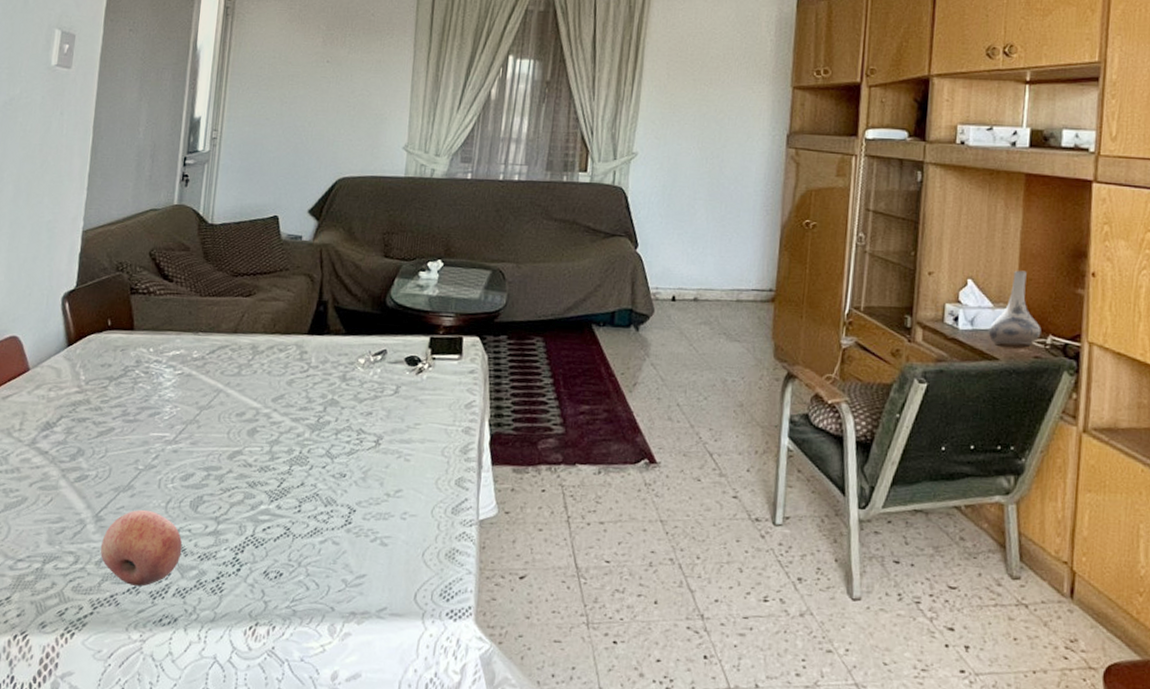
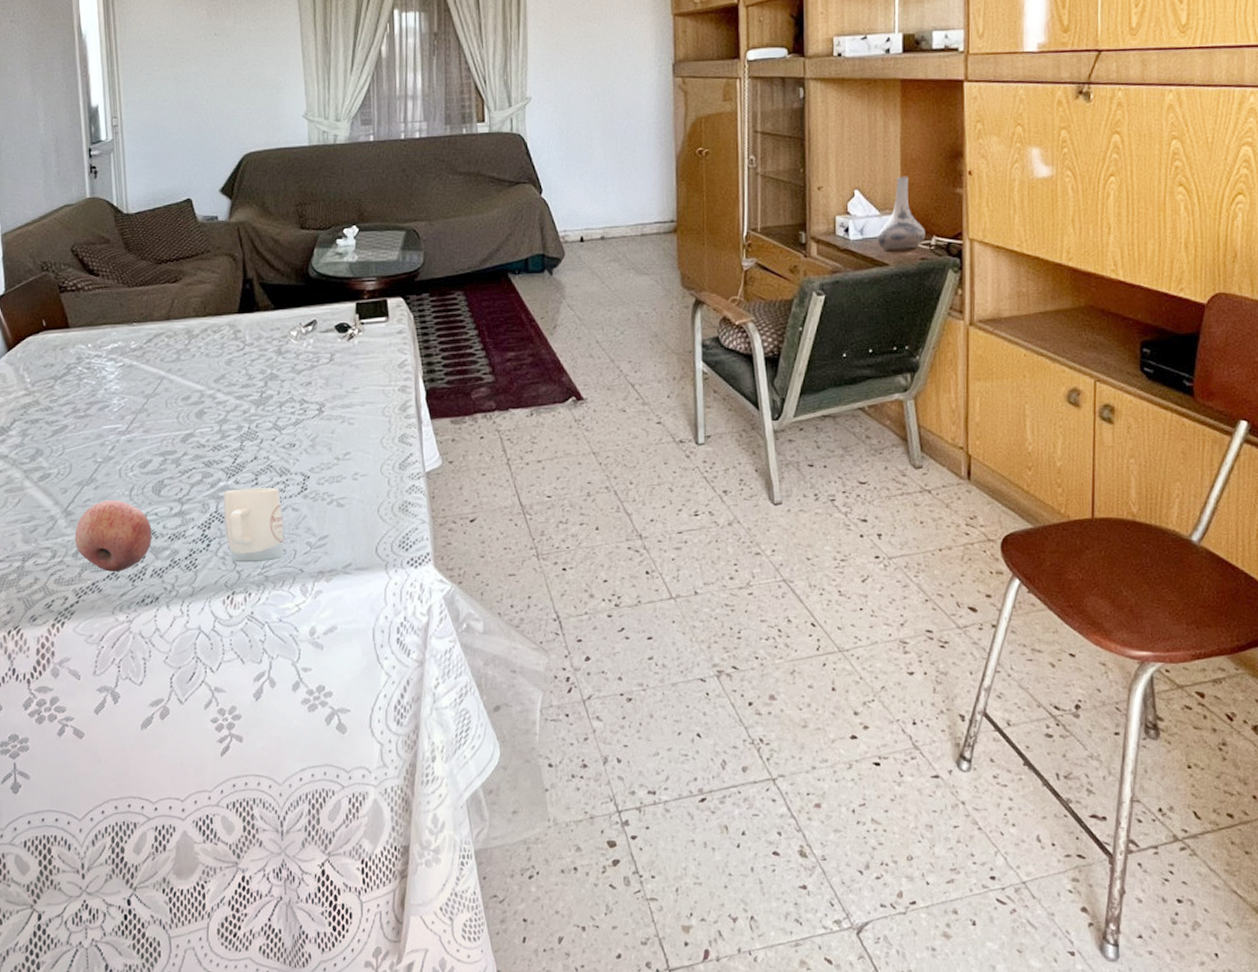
mug: none [258,514,323,595] -> present [223,488,285,563]

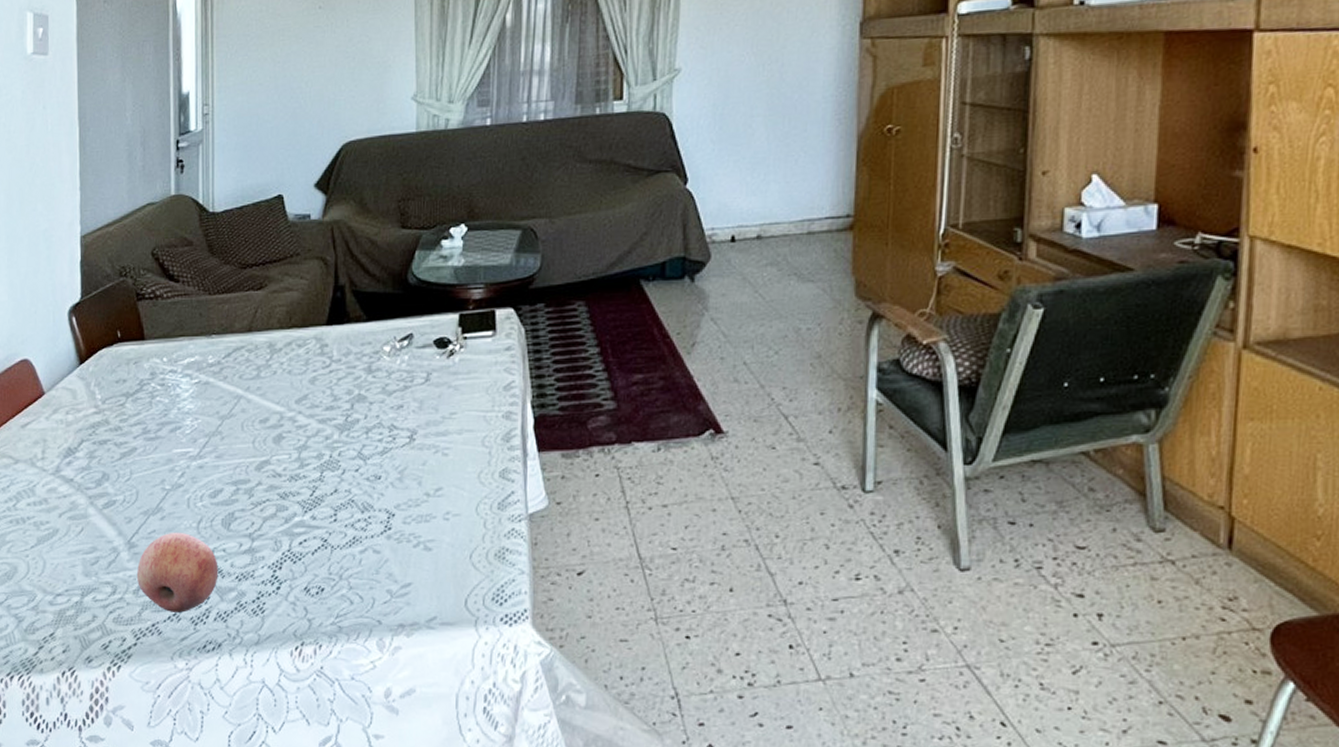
mug: present [223,488,285,563] -> none [297,525,363,610]
decorative vase: present [877,176,926,254] -> none [1119,155,1188,256]

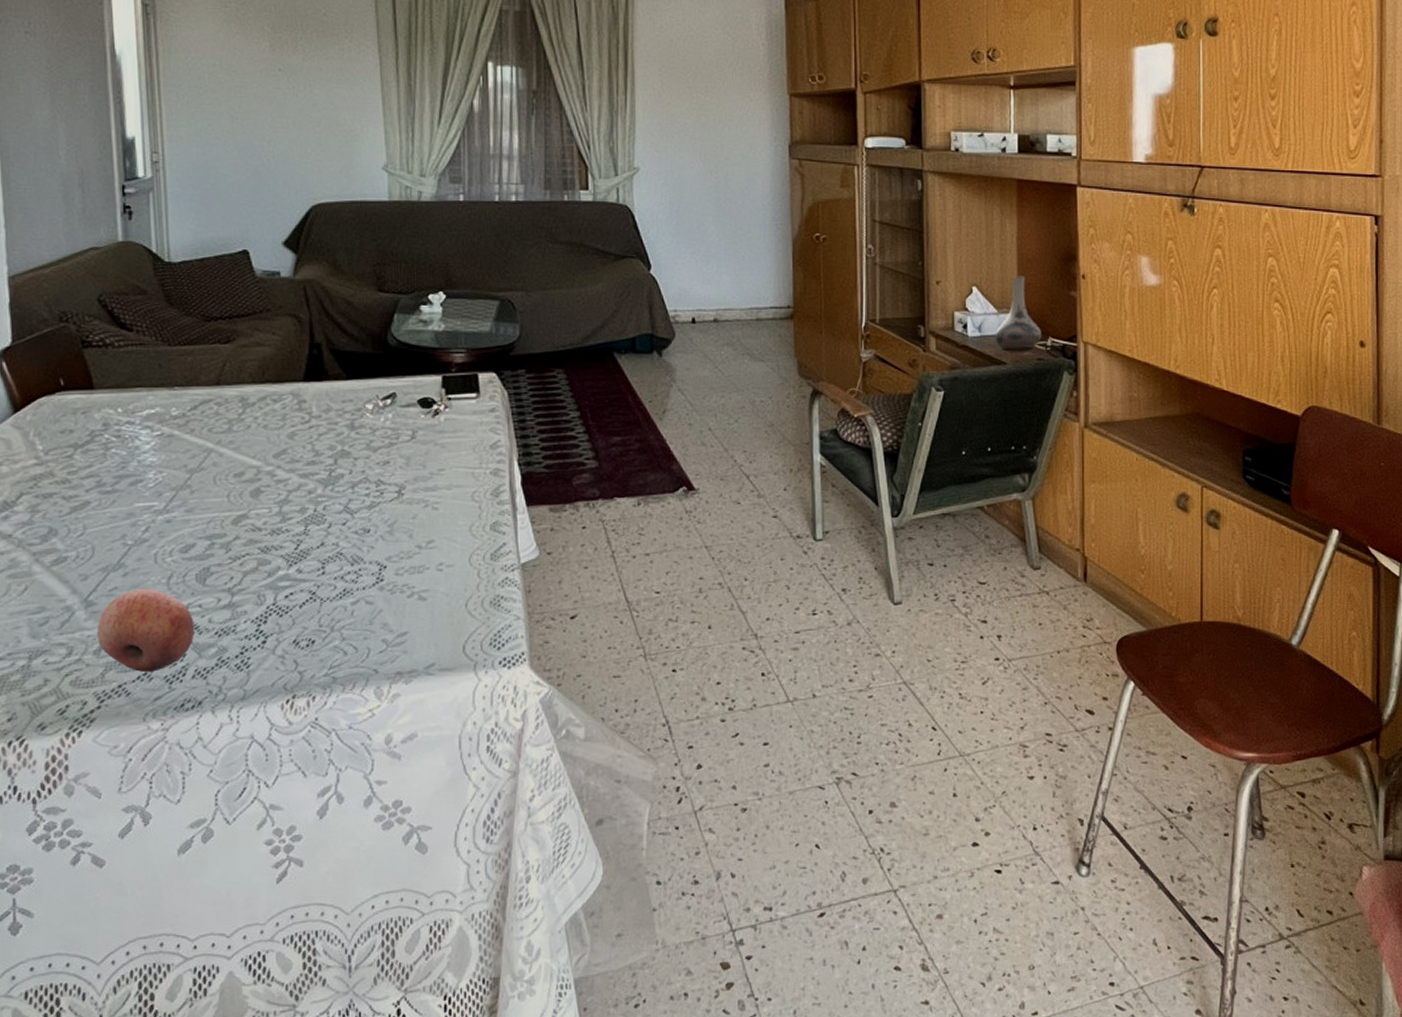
decorative vase: none [1119,155,1188,256] -> present [995,275,1042,353]

